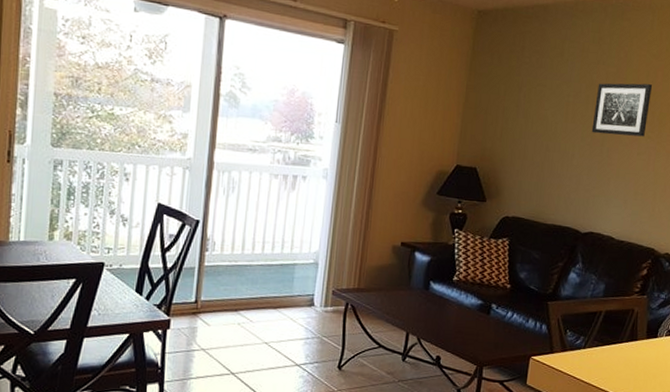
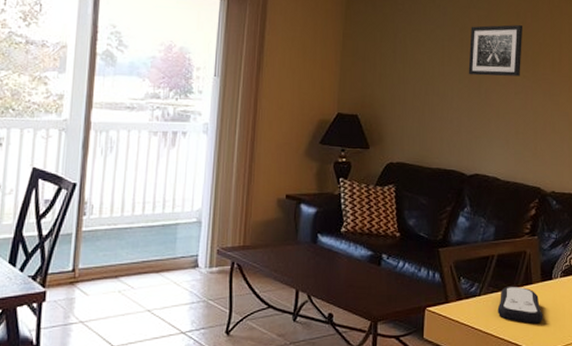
remote control: none [600,341,645,378] -> present [497,286,543,324]

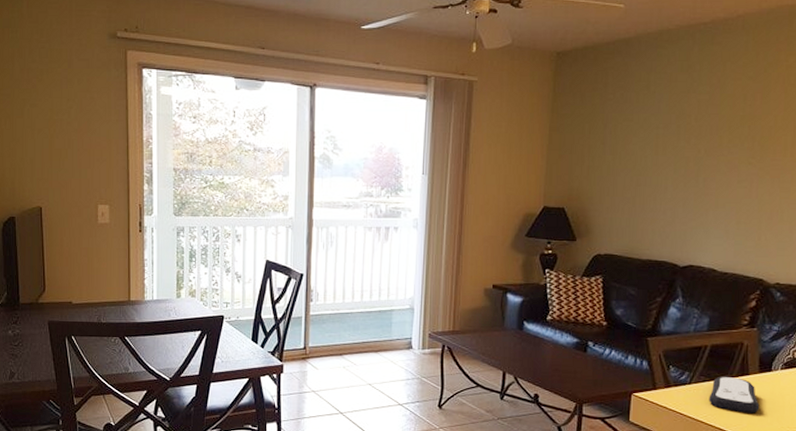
wall art: present [468,25,522,77] -> none [685,108,750,164]

